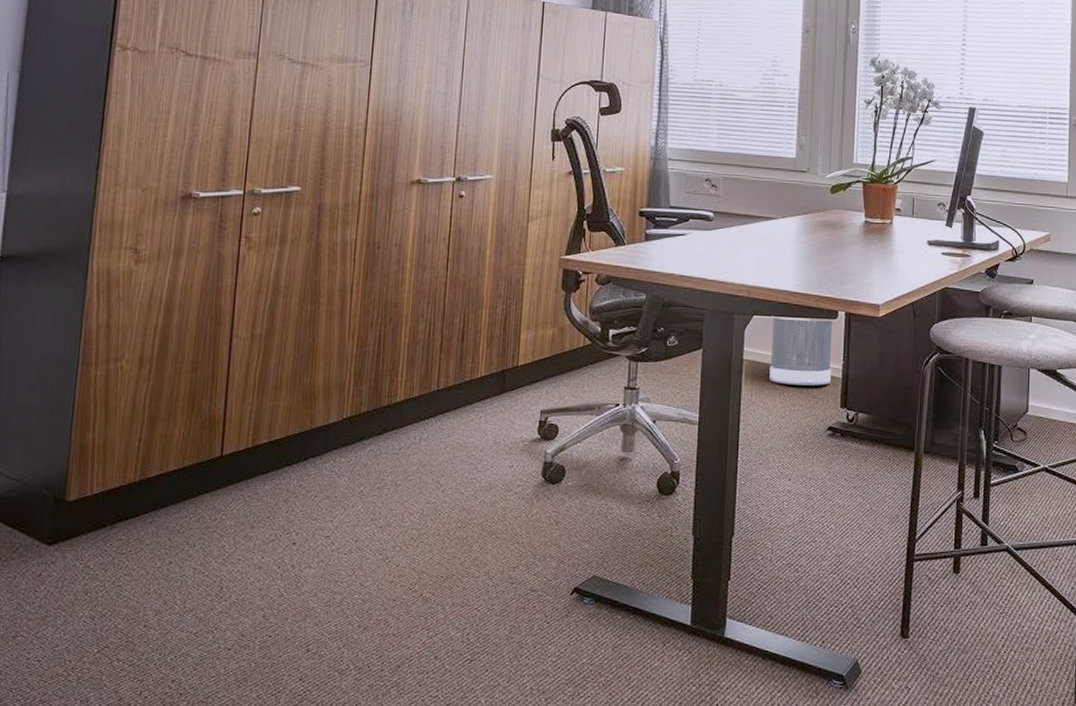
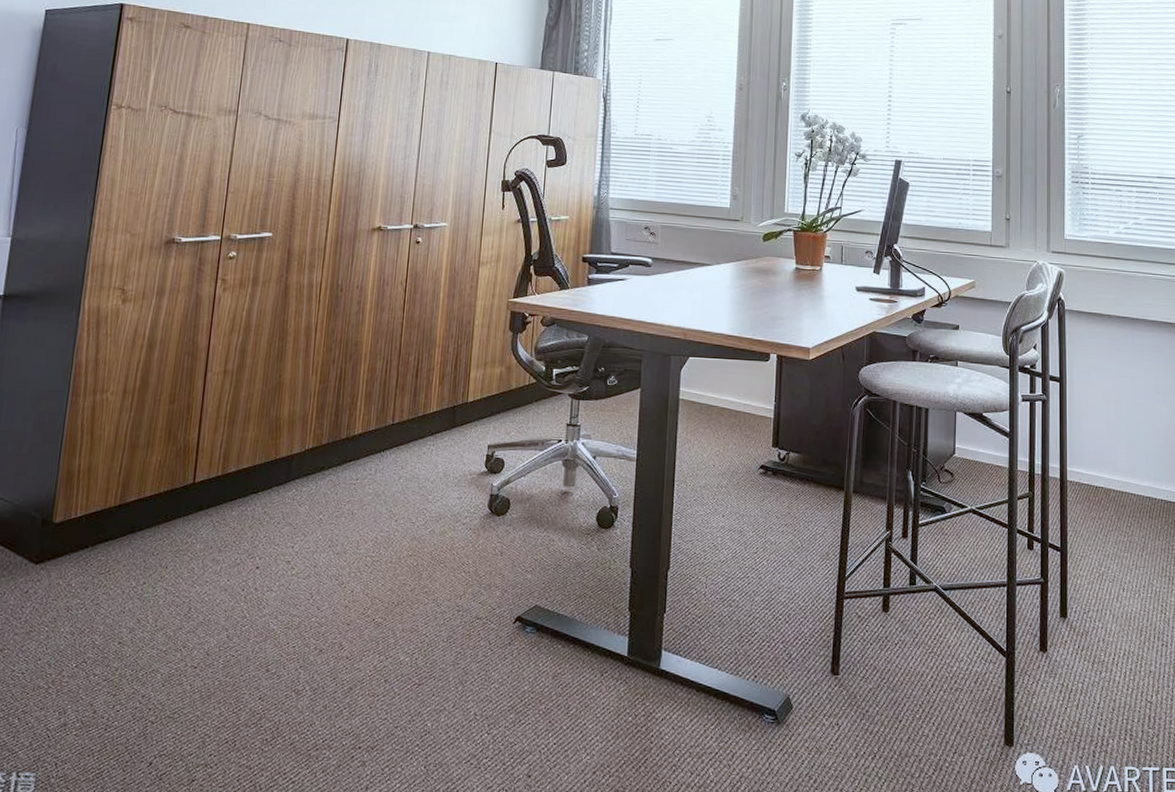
wastebasket: present [769,315,834,386] -> none [704,357,766,425]

